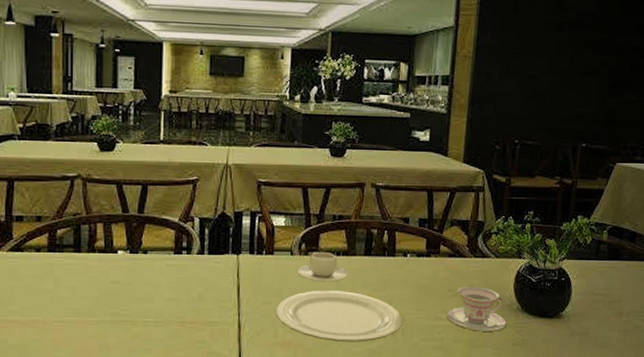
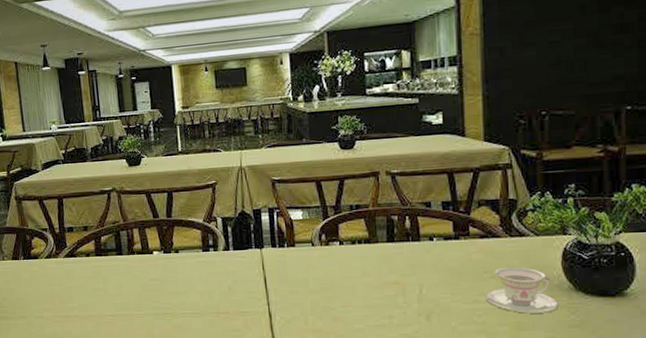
plate: present [275,290,403,342] -> none [303,277,437,328]
teacup: present [297,251,348,282] -> none [320,240,373,270]

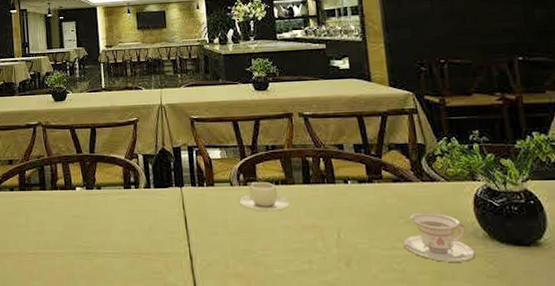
teacup: none [320,240,373,270] -> present [239,181,290,212]

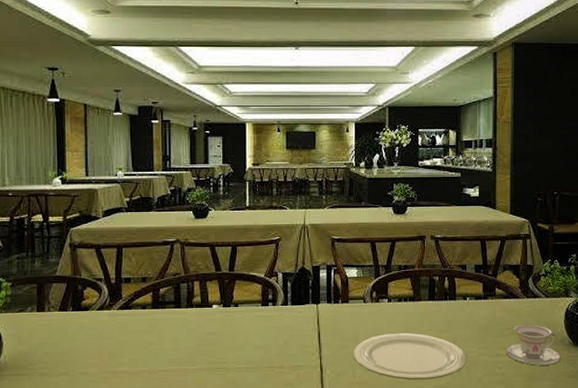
plate: none [223,219,356,274] -> present [353,332,467,380]
teacup: present [239,181,290,212] -> none [370,298,415,326]

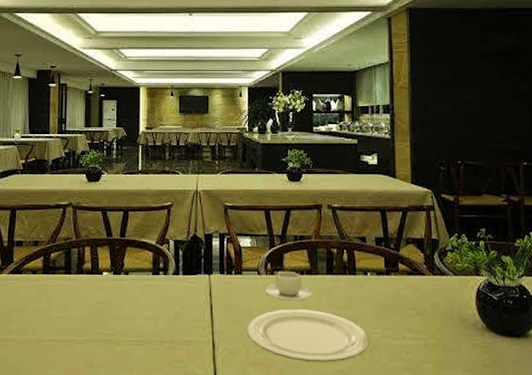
teacup: none [370,298,415,326] -> present [265,271,313,301]
teacup: present [506,324,561,366] -> none [412,304,474,352]

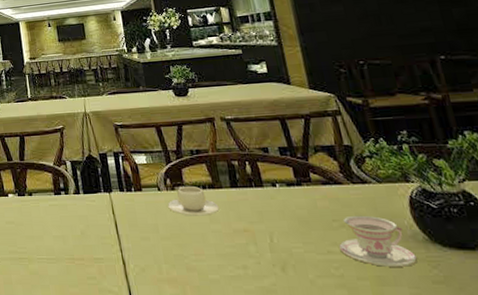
plate: present [247,308,369,362] -> none [155,224,291,279]
teacup: none [412,304,474,352] -> present [339,215,417,267]

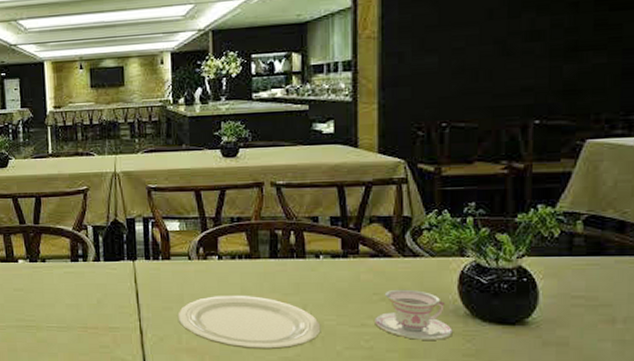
plate: none [155,224,291,279] -> present [177,295,321,350]
teacup: present [167,185,220,216] -> none [197,255,253,287]

